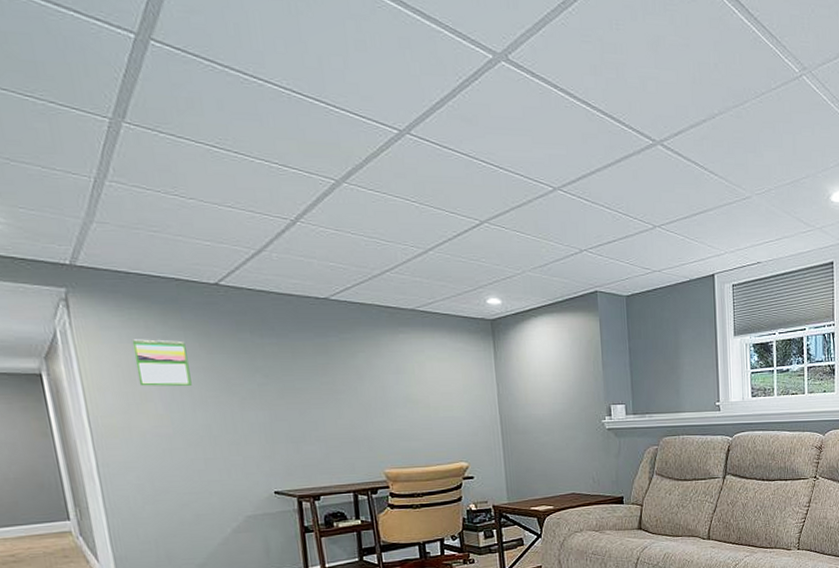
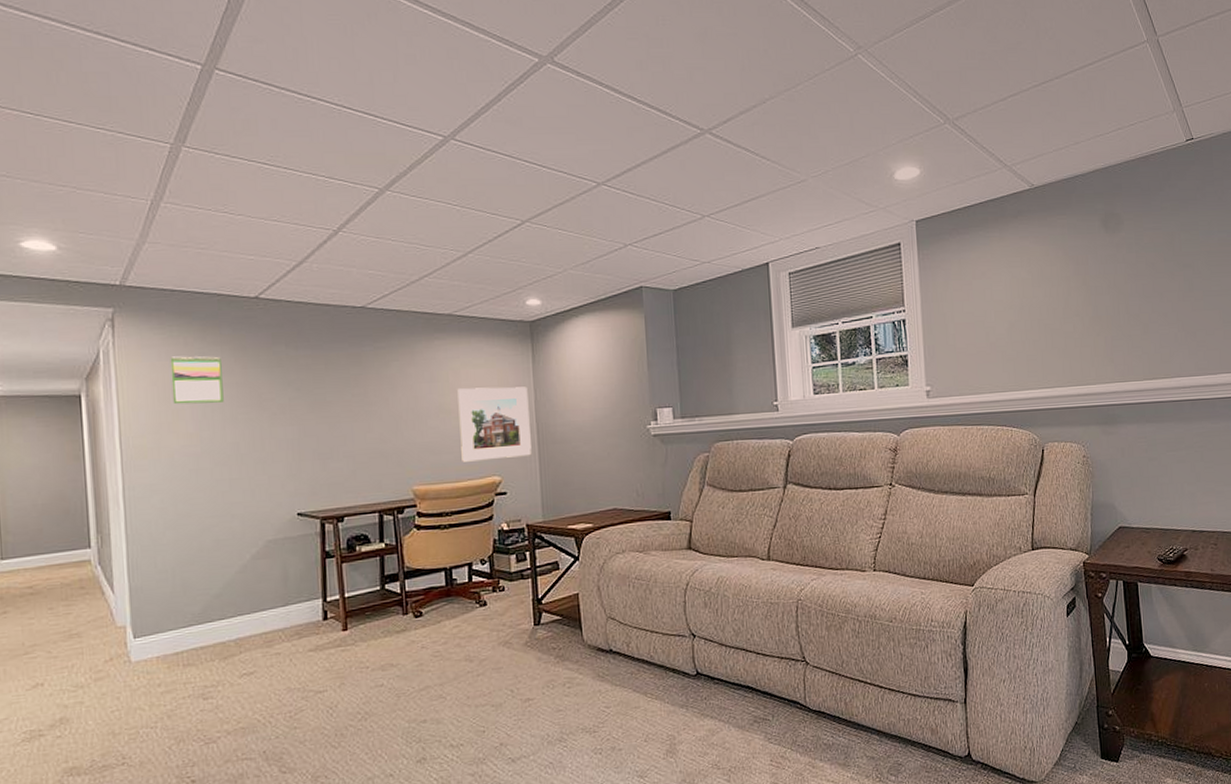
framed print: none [423,380,496,449] -> present [457,387,532,462]

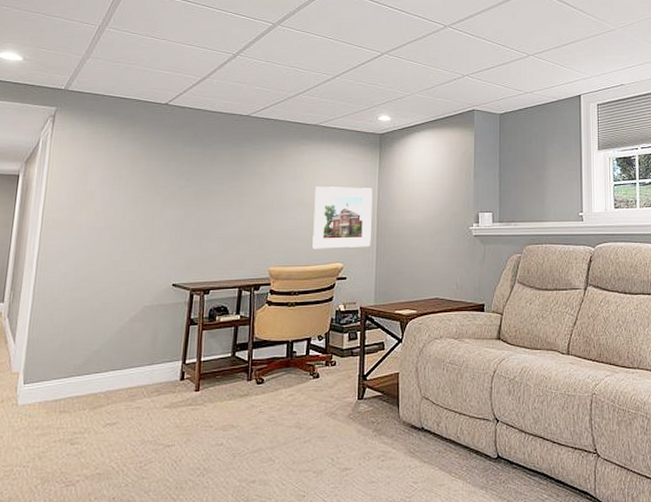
calendar: present [170,355,224,405] -> none [88,148,132,187]

